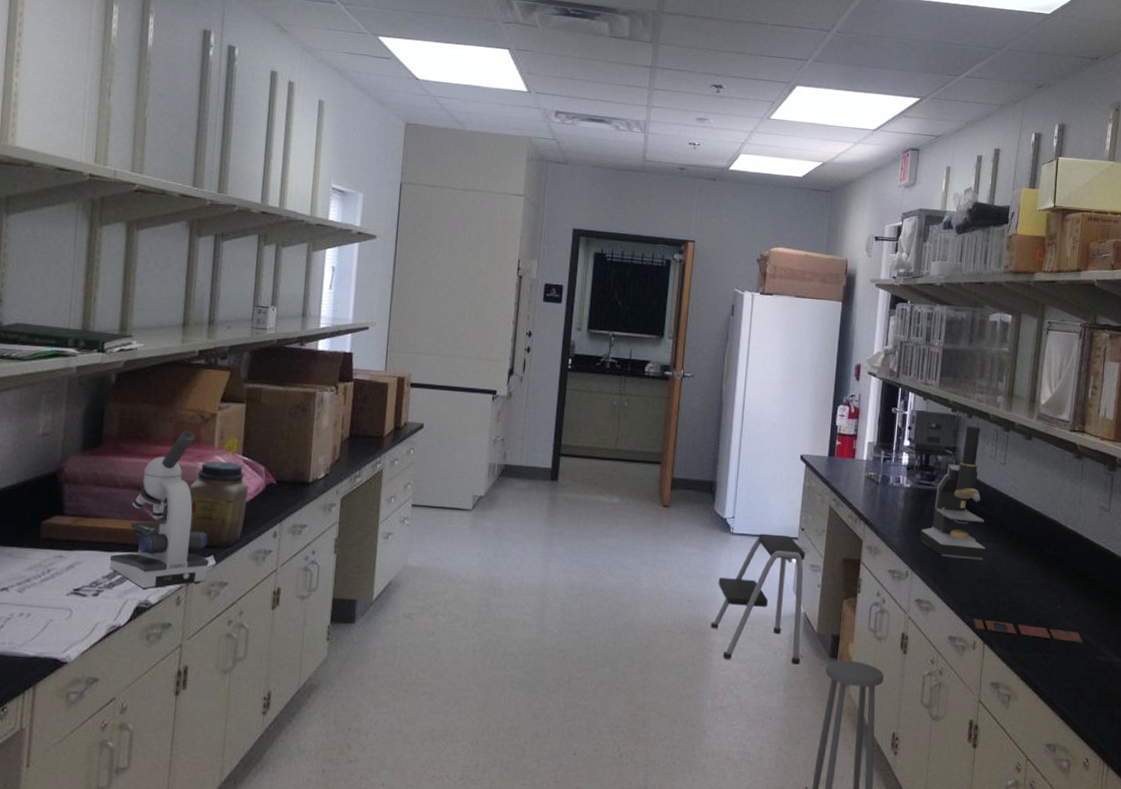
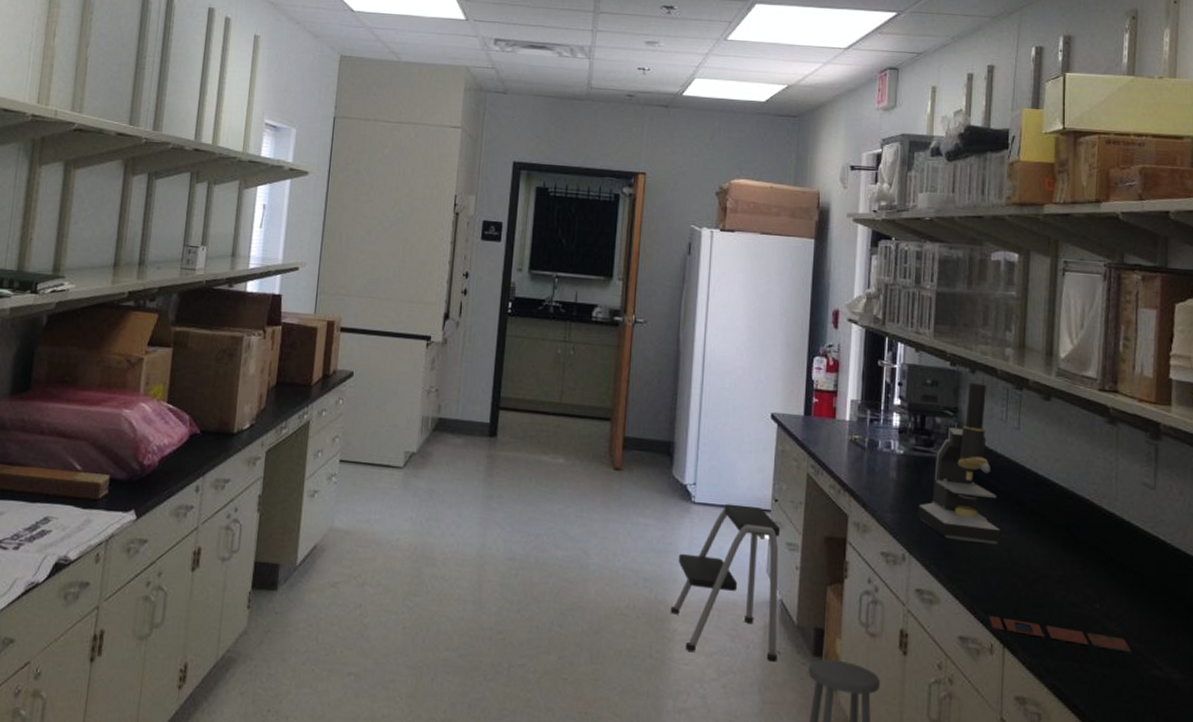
microscope: present [109,430,209,591] -> none [31,375,130,546]
jar: present [189,461,249,549] -> none [112,408,173,503]

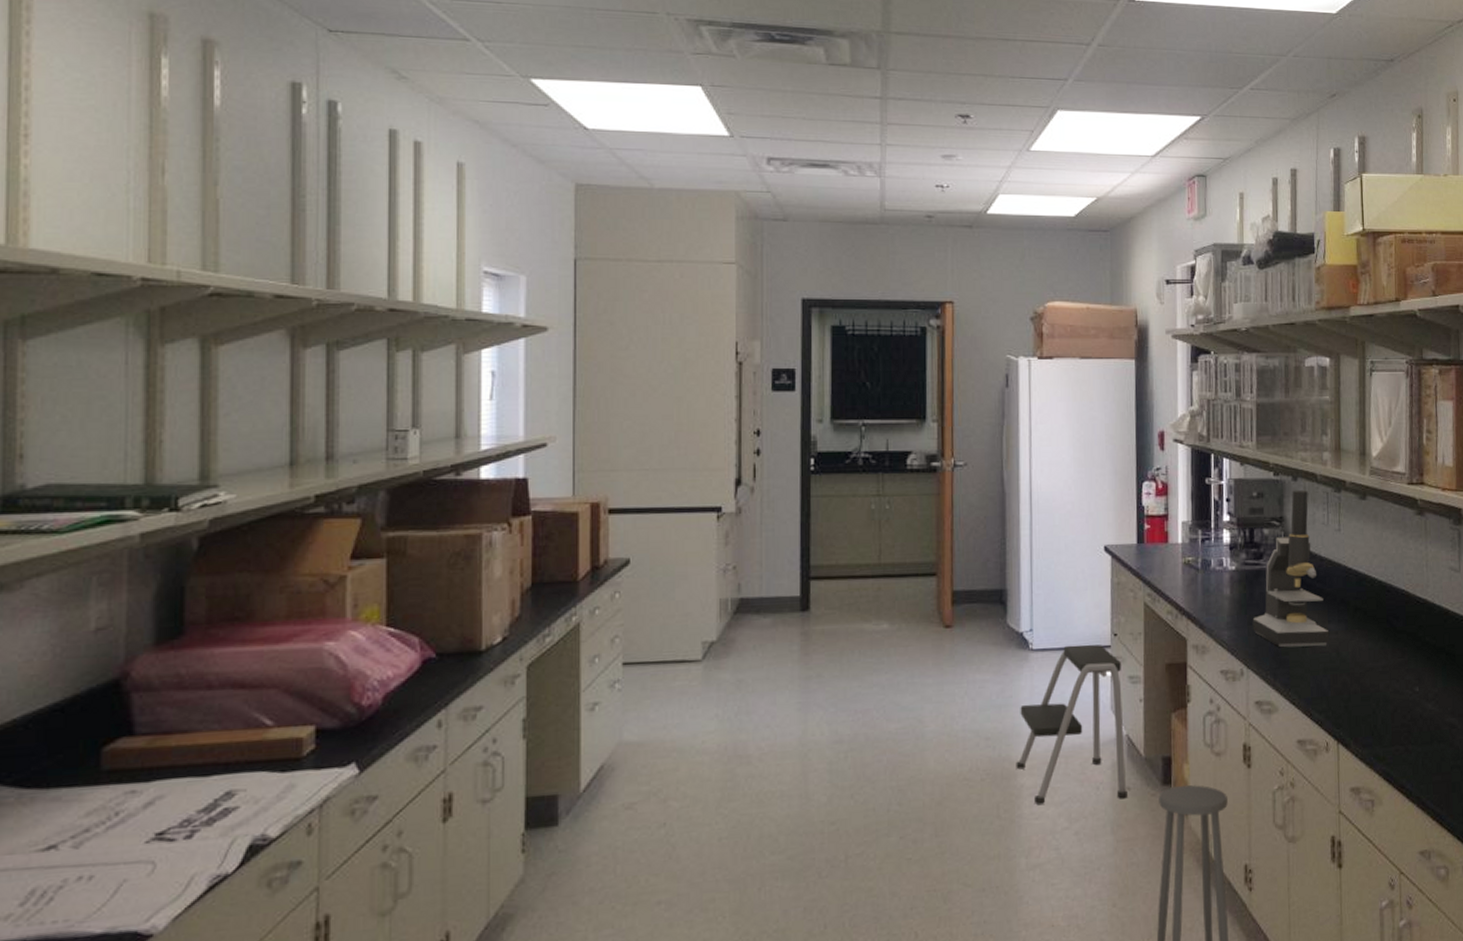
papers: present [989,616,1132,653] -> none [1323,715,1448,728]

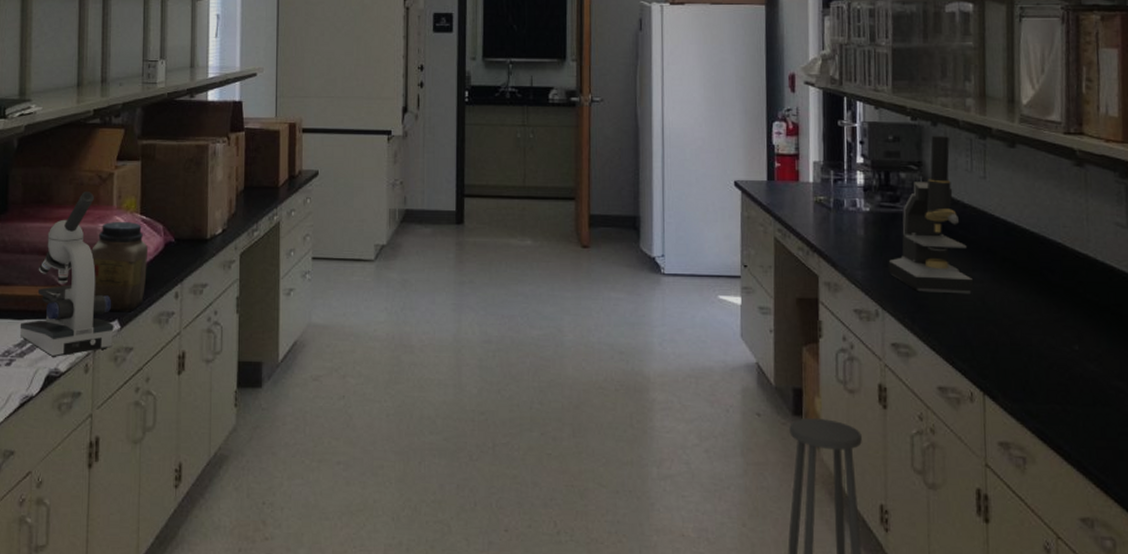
microscope: none [206,602,350,822] -> present [20,192,114,358]
jar: none [315,636,399,752] -> present [91,221,149,312]
step stool: present [1016,644,1127,804] -> none [648,273,757,424]

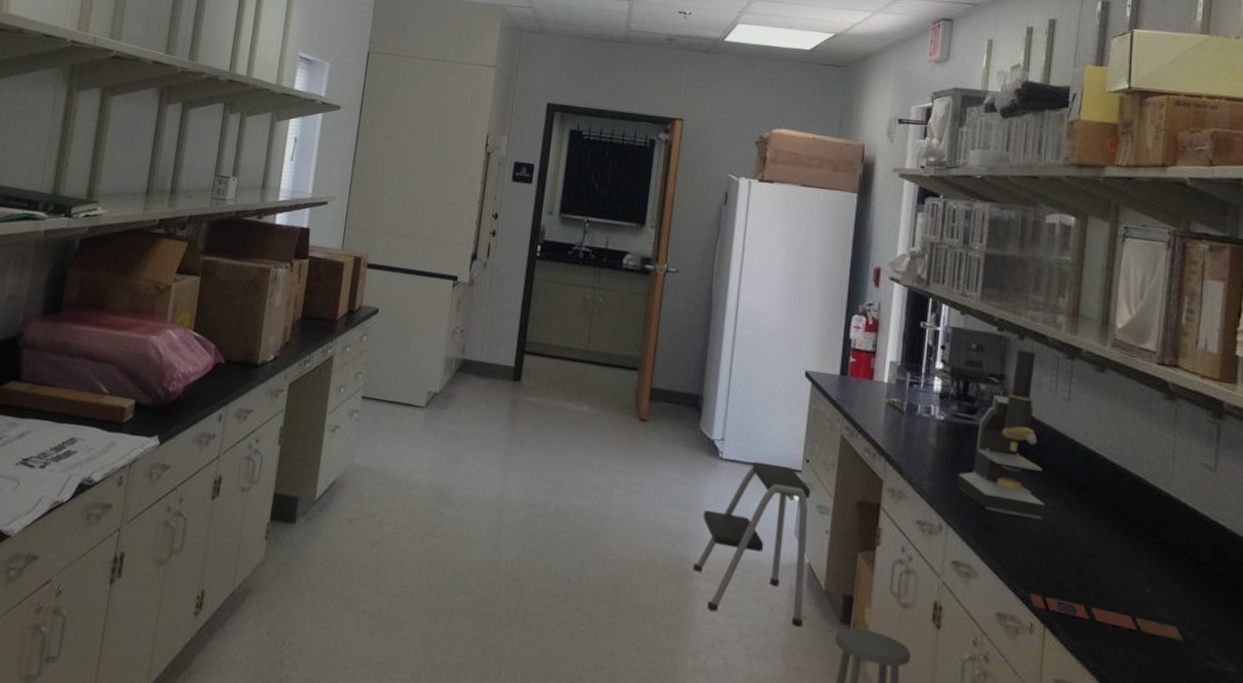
microscope: present [20,192,114,358] -> none [58,301,154,467]
jar: present [91,221,149,312] -> none [137,335,198,429]
step stool: none [648,273,757,424] -> present [693,461,810,627]
papers: none [967,365,1114,392] -> present [1029,593,1184,642]

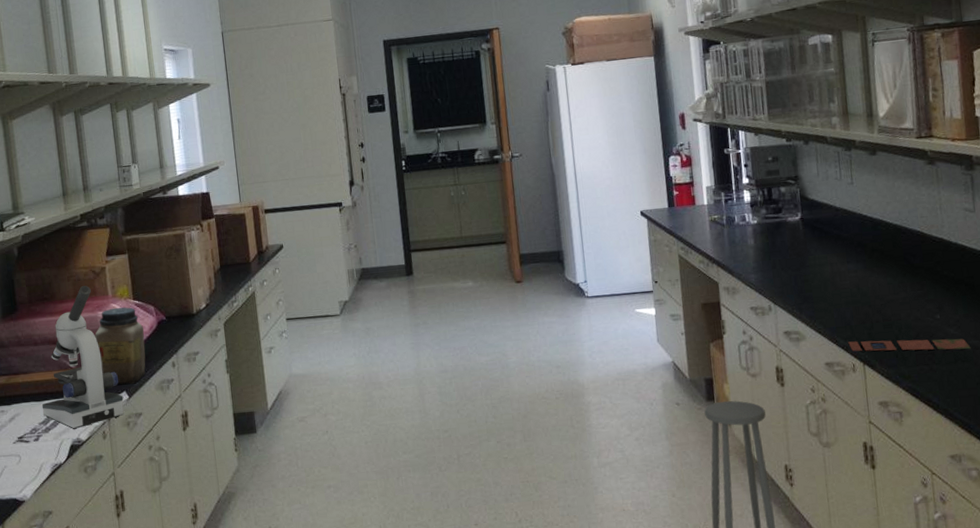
microscope: none [58,301,154,467] -> present [41,286,124,430]
jar: none [137,335,198,429] -> present [95,307,146,385]
step stool: present [693,461,810,627] -> none [582,290,677,417]
microscope: present [957,349,1046,520] -> none [776,151,849,286]

